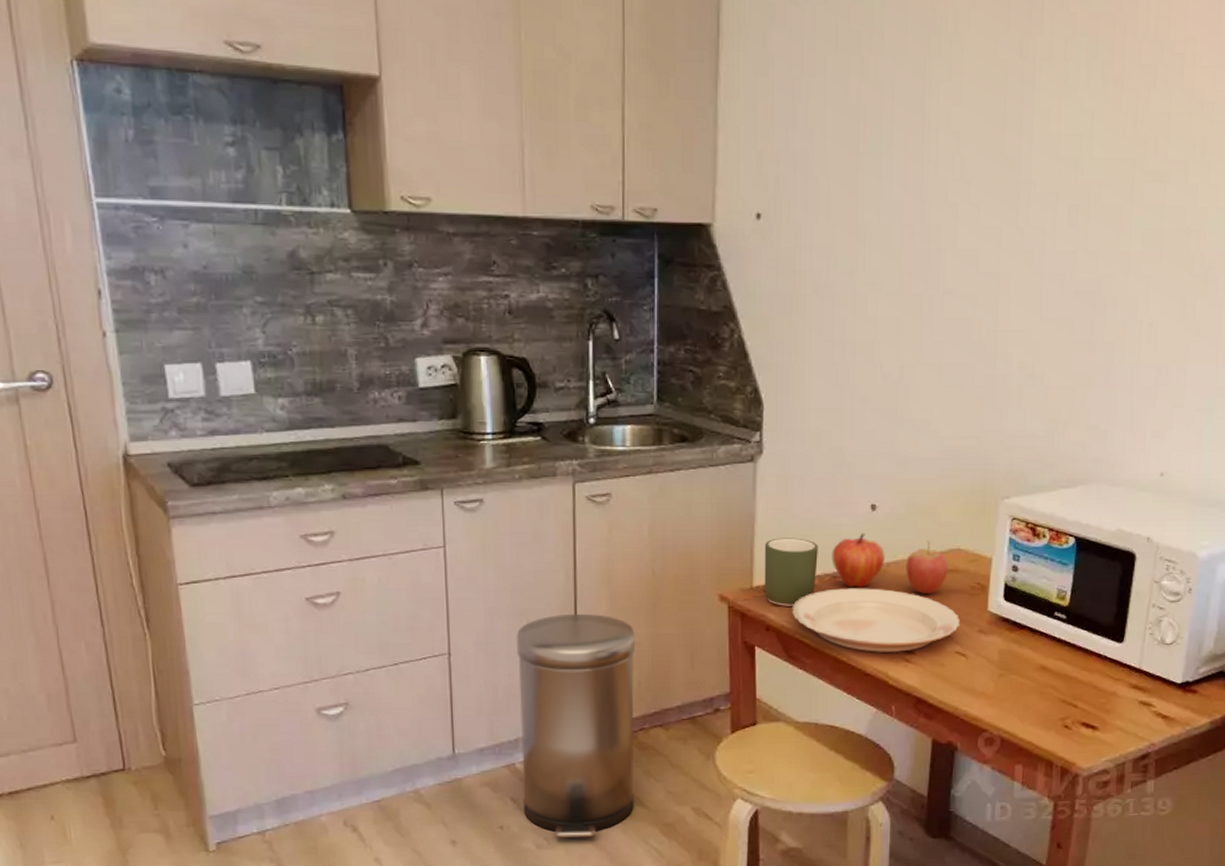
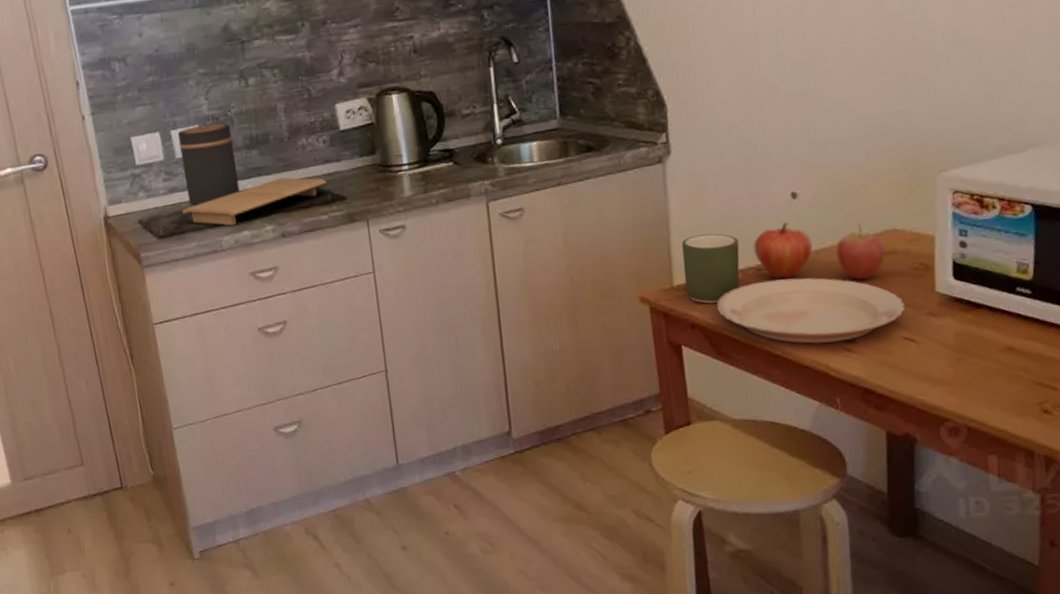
cylinder: none [224,362,296,453] -> present [177,123,240,206]
cutting board: none [224,433,399,481] -> present [182,177,327,226]
pedal bin: present [516,613,635,838] -> none [445,324,573,542]

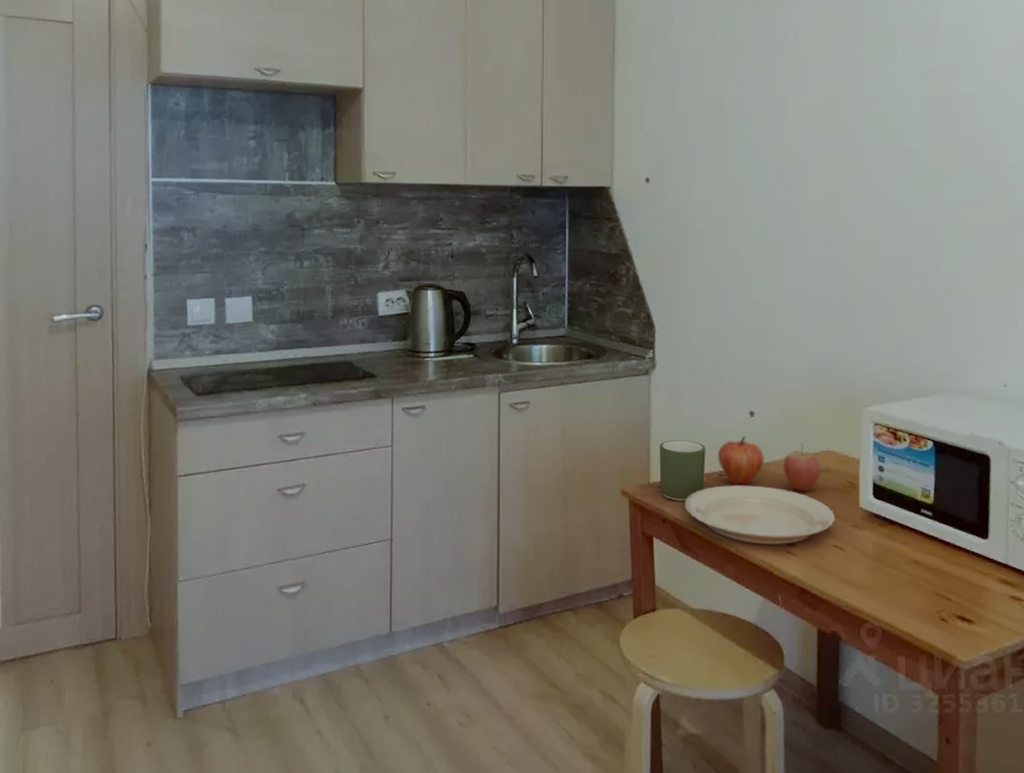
cylinder: present [177,123,240,206] -> none [231,297,281,369]
cutting board: present [182,177,327,226] -> none [224,352,360,391]

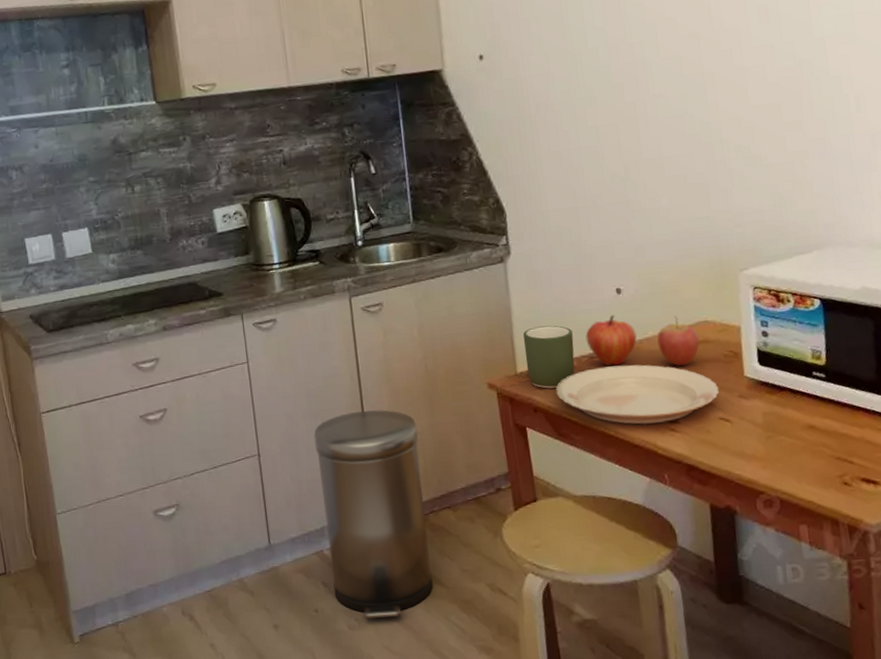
pedal bin: none [448,505,549,716] -> present [313,410,433,618]

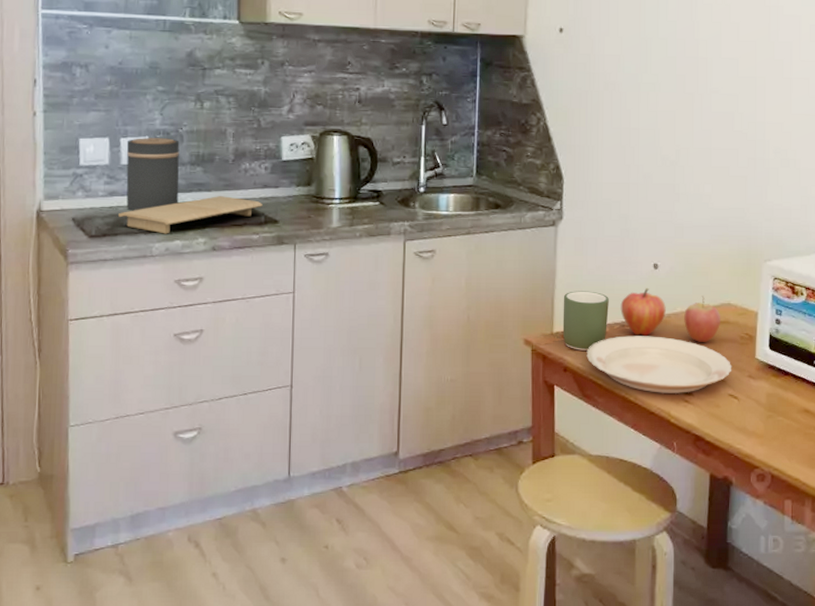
cylinder: none [68,226,125,302] -> present [126,138,180,211]
cutting board: none [71,275,205,321] -> present [119,196,263,234]
pedal bin: present [313,410,433,618] -> none [347,352,451,558]

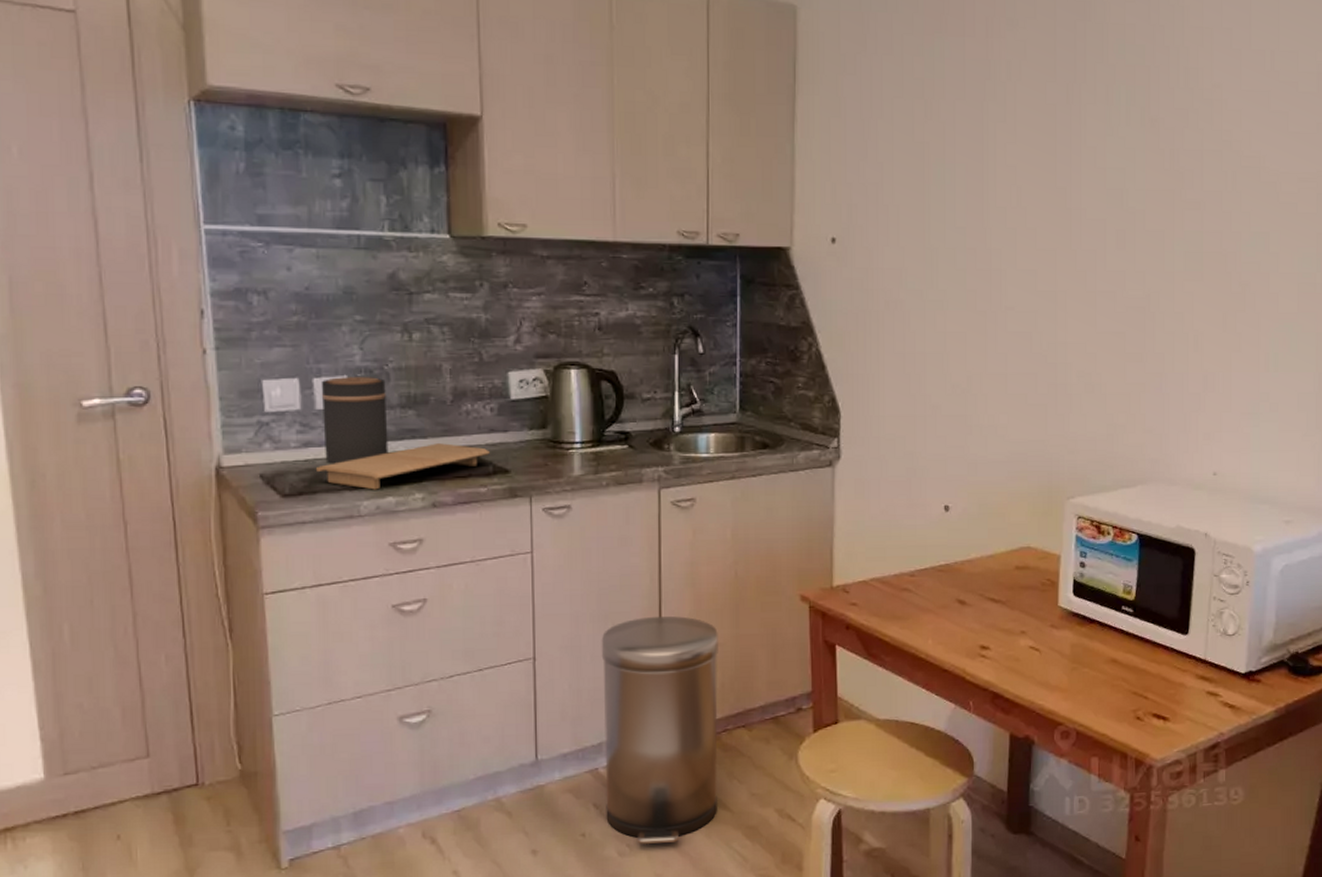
pedal bin: none [347,352,451,558] -> present [601,616,718,844]
mug: present [562,291,609,350] -> none [843,538,895,605]
plate: present [586,336,732,393] -> none [871,586,1033,649]
fruit: present [620,288,666,336] -> none [908,533,959,586]
fruit: present [684,296,721,342] -> none [979,539,1020,591]

